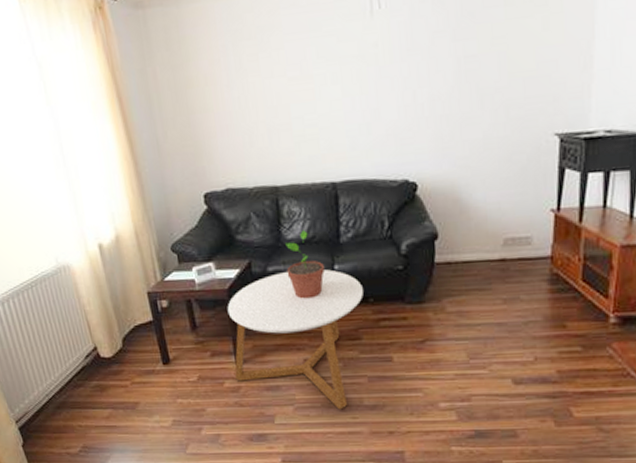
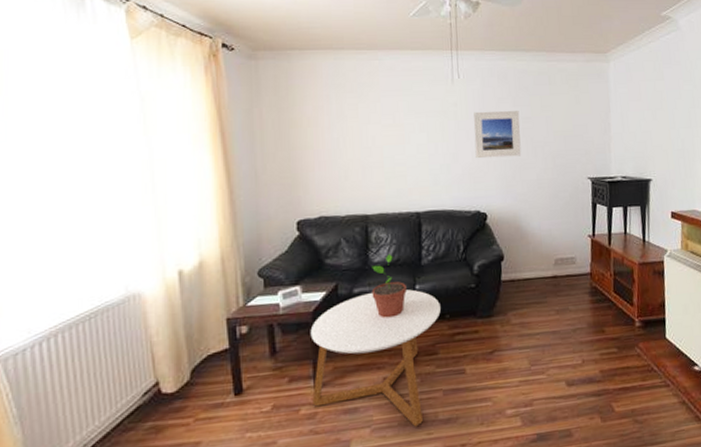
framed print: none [399,47,463,115] -> present [473,111,522,159]

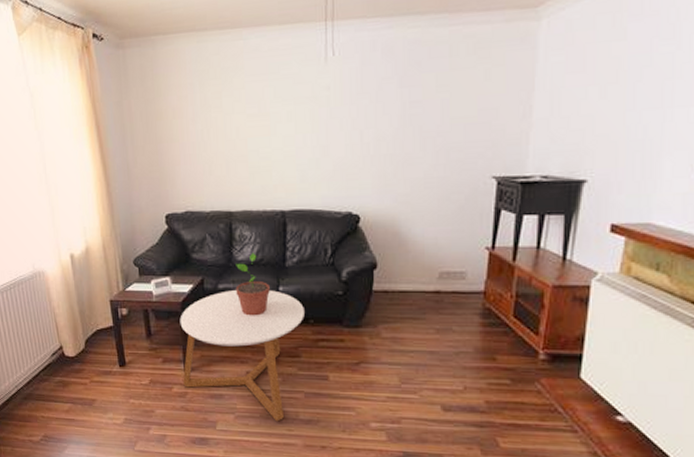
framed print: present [473,111,522,159] -> none [349,93,407,153]

